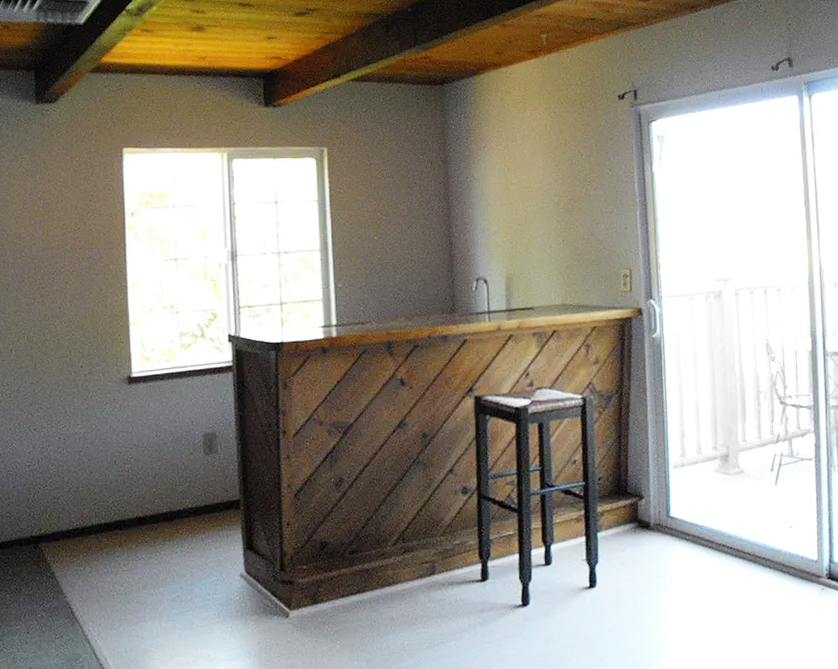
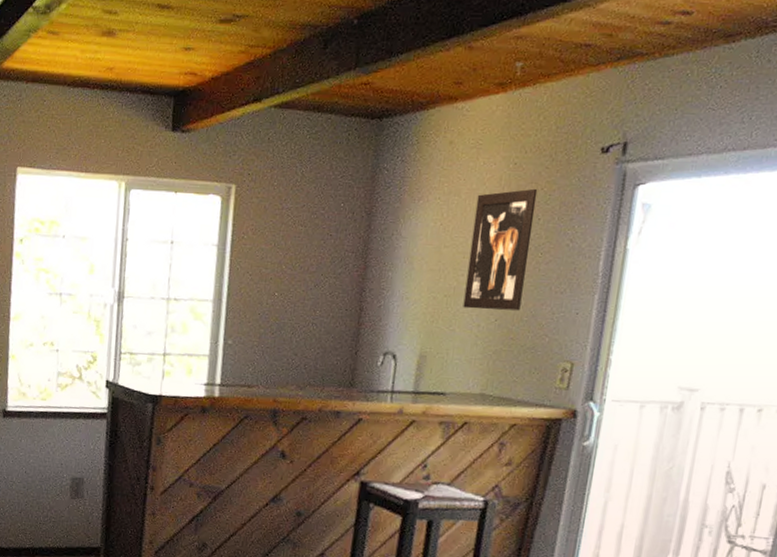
wall art: none [530,131,581,233] -> present [463,188,538,311]

